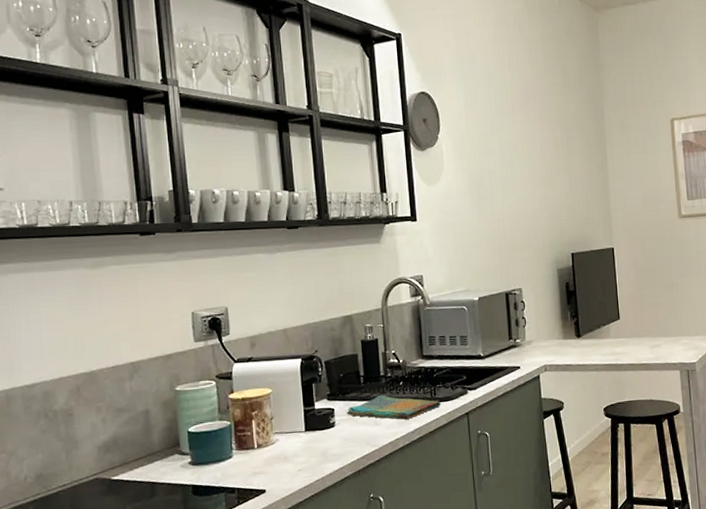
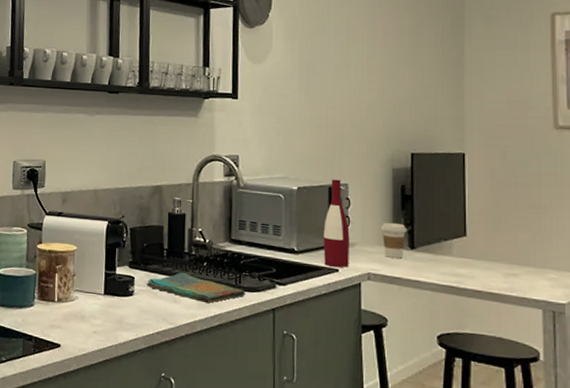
wine bottle: none [504,285,529,365] -> present [323,179,350,268]
coffee cup: none [551,317,573,348] -> present [380,222,407,259]

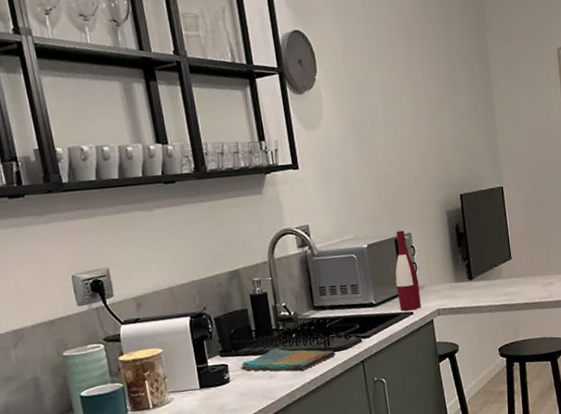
coffee cup: present [380,222,407,259] -> none [443,259,465,292]

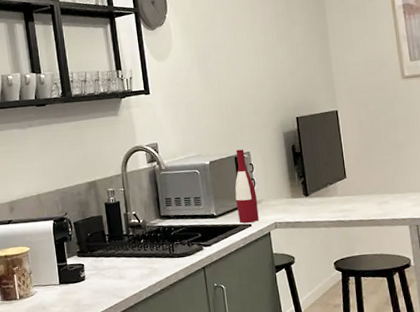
dish towel: present [240,348,335,372] -> none [95,252,179,274]

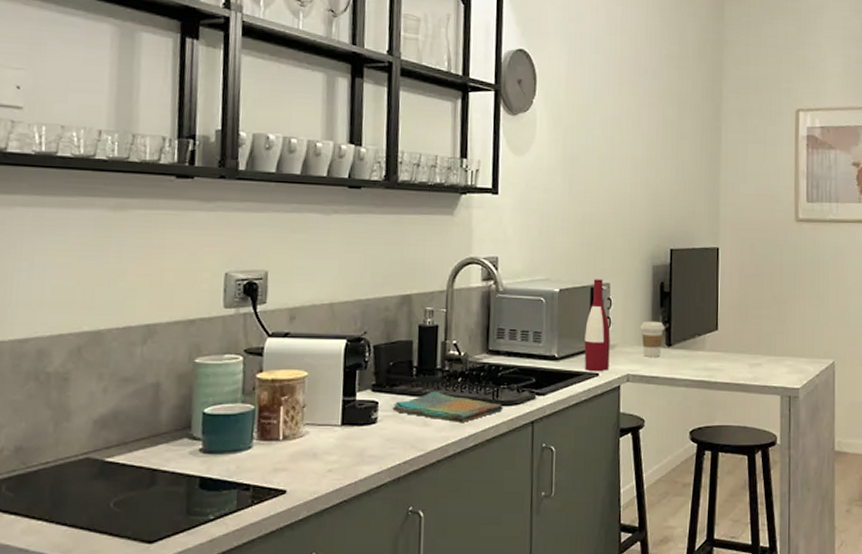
dish towel: none [95,252,179,274] -> present [392,392,503,424]
coffee cup: none [279,177,301,207] -> present [640,321,665,357]

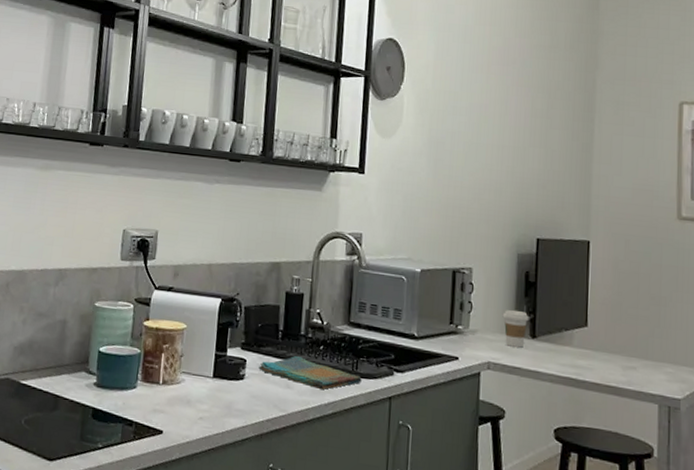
wine bottle: present [584,279,610,371] -> none [444,262,471,356]

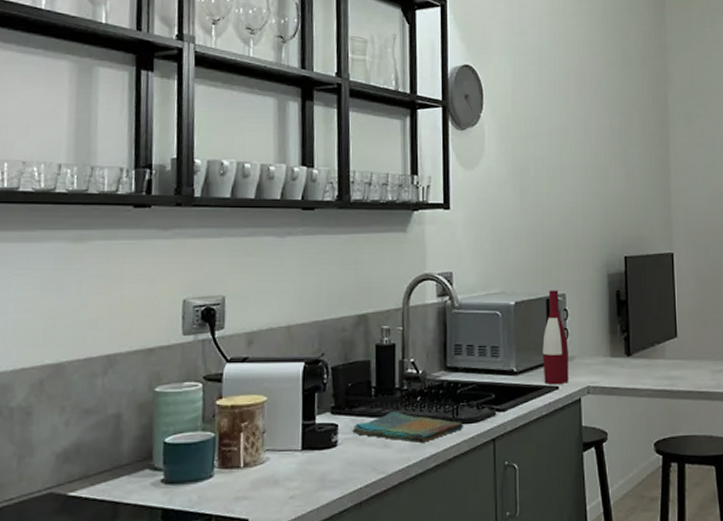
wine bottle: none [444,262,471,356] -> present [542,290,569,384]
coffee cup: present [502,309,529,348] -> none [598,330,623,368]

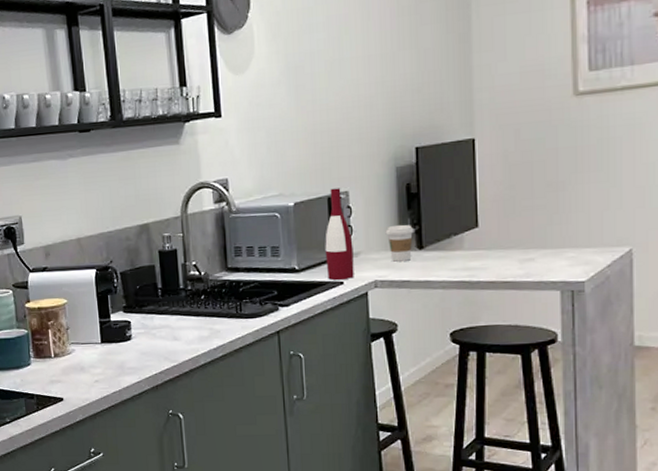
dish towel: present [352,412,463,444] -> none [144,309,247,336]
coffee cup: none [598,330,623,368] -> present [385,224,414,262]

